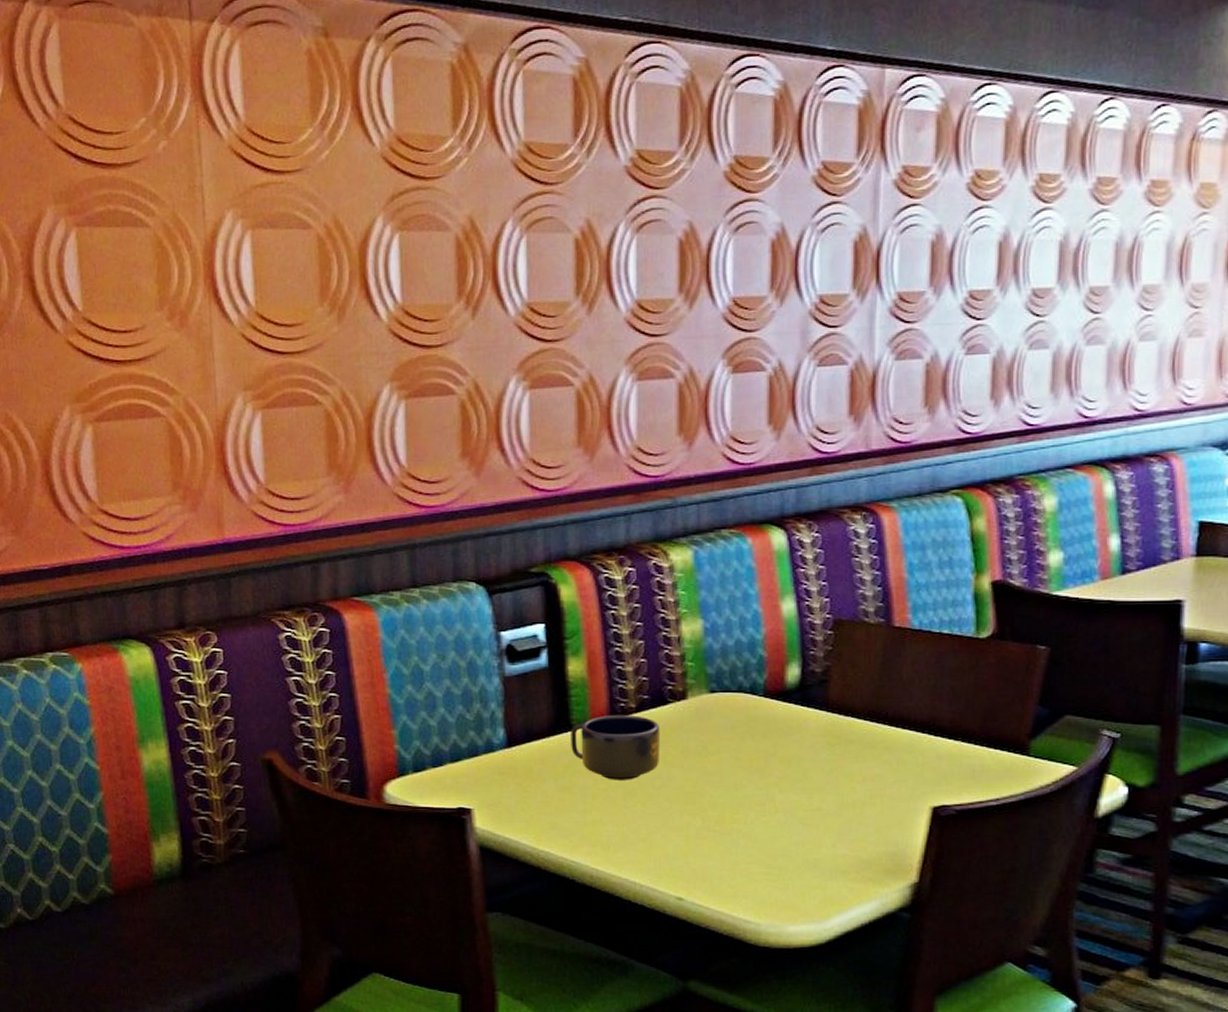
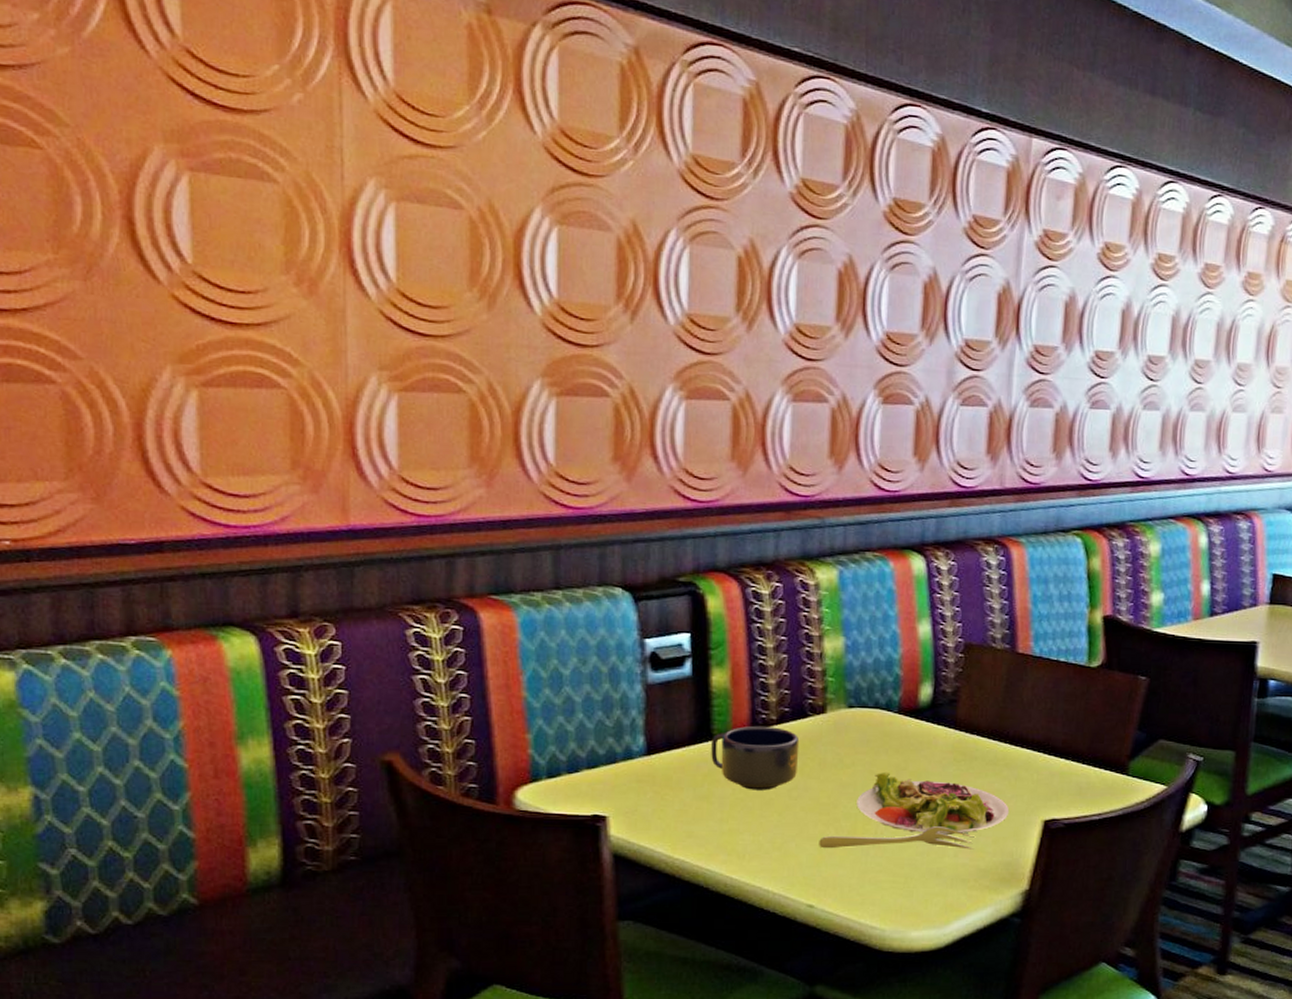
fork: none [686,815,854,839] -> present [819,826,975,850]
salad plate: none [724,758,892,824] -> present [857,771,1010,835]

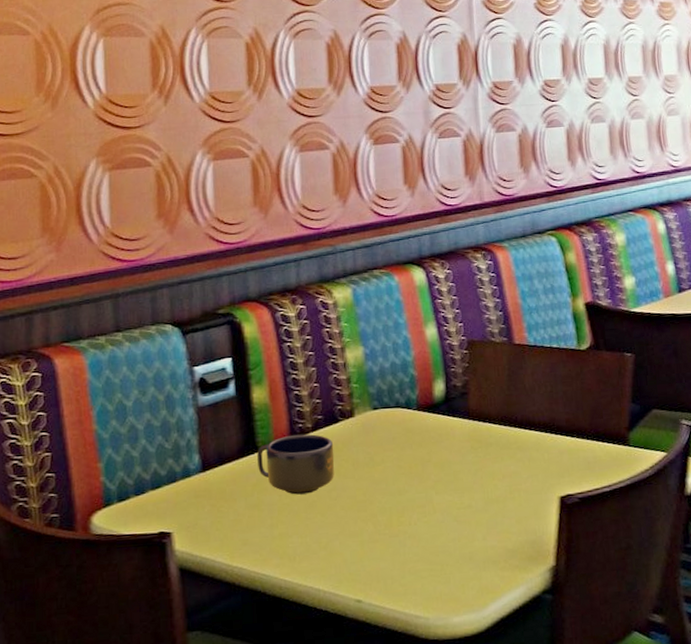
fork: present [819,826,975,850] -> none [360,512,500,544]
salad plate: present [857,771,1010,835] -> none [390,465,528,521]

